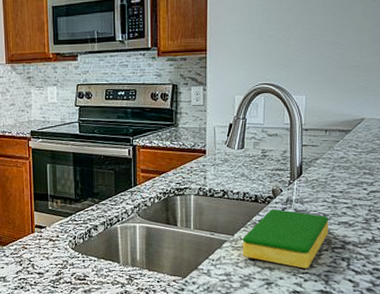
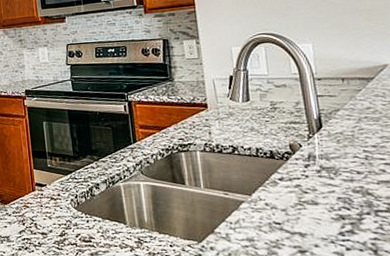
dish sponge: present [242,209,329,269] -> none [262,166,367,235]

